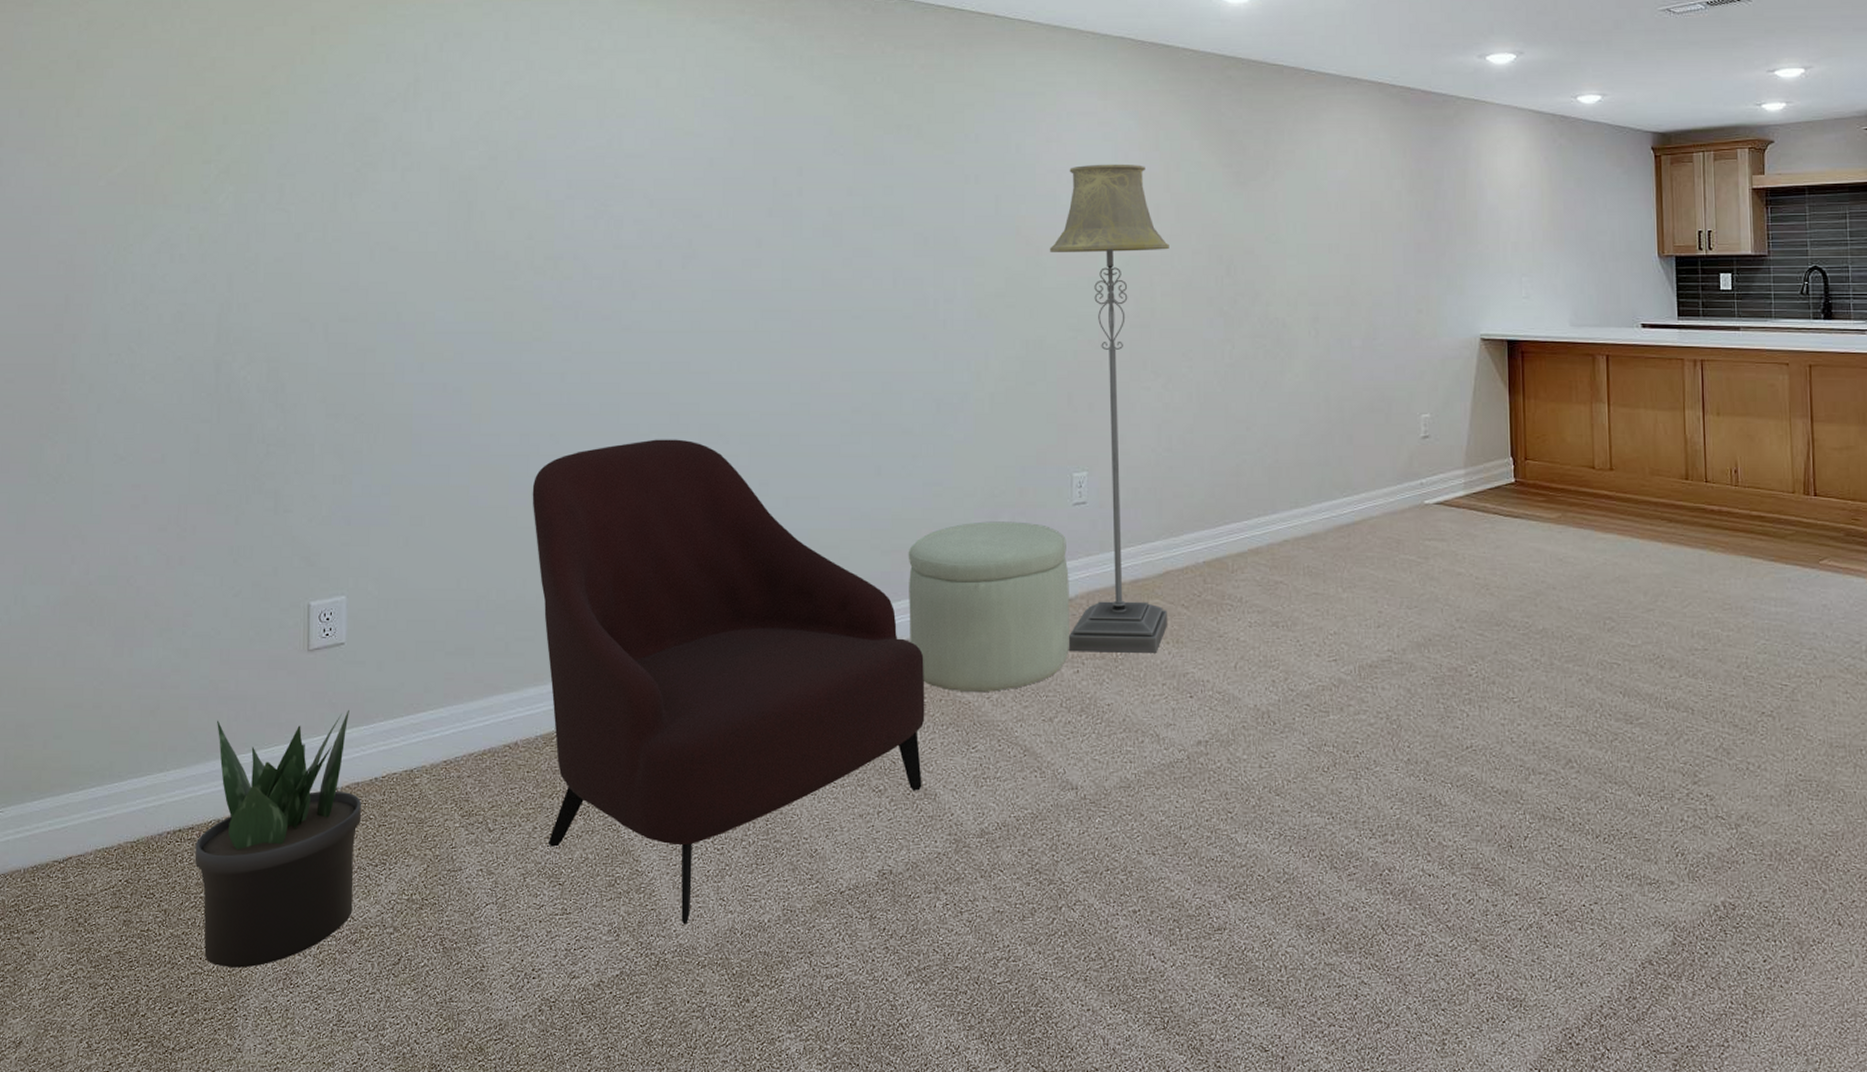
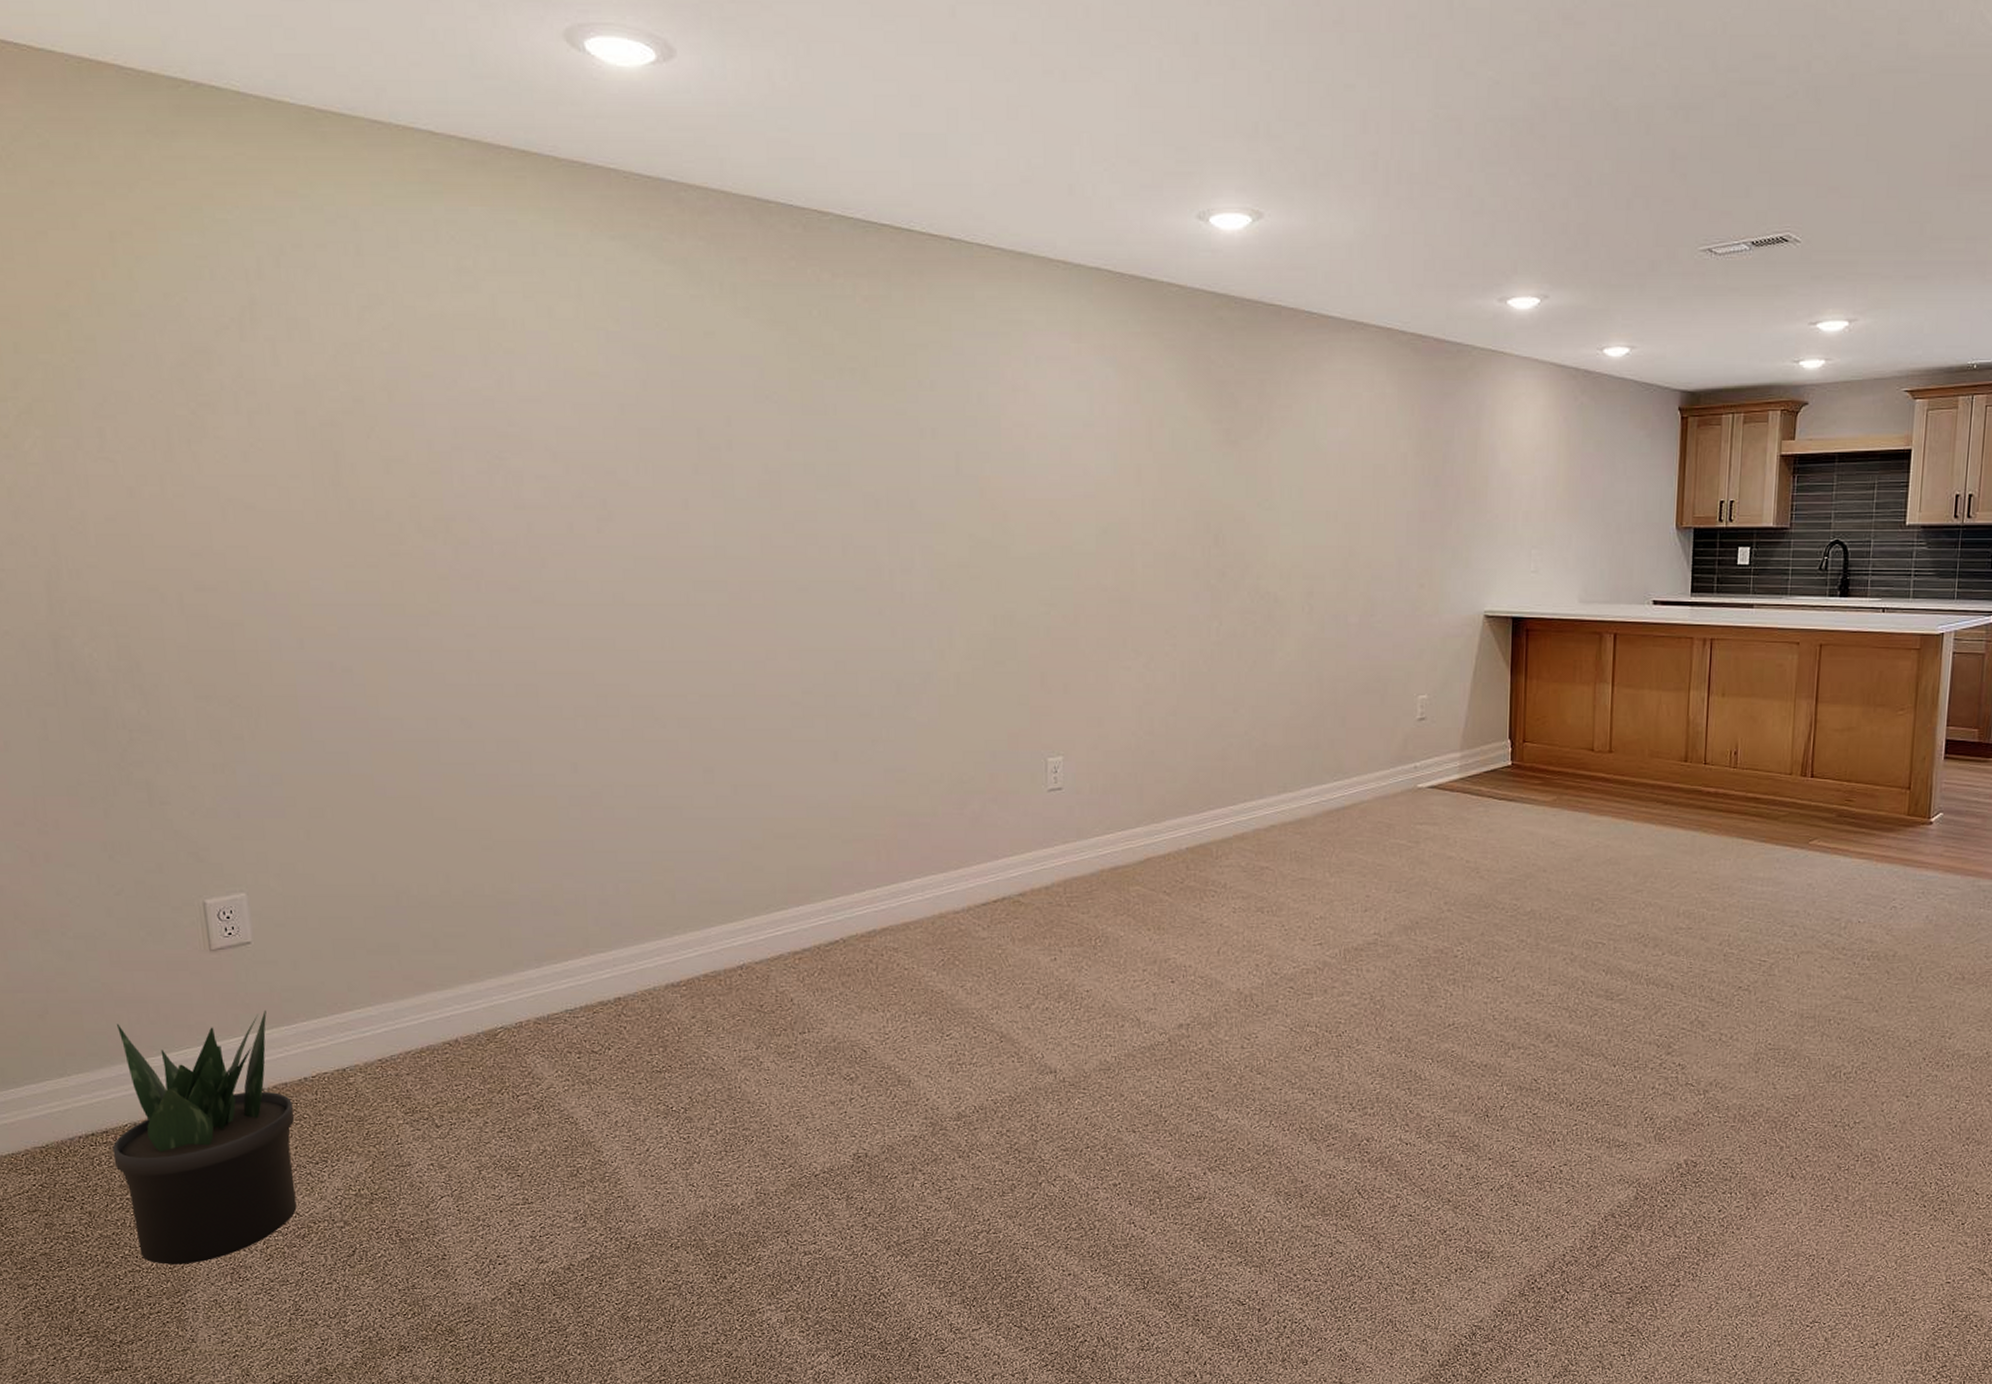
armchair: present [532,439,925,925] -> none [446,723,896,1210]
ottoman: present [908,521,1069,692] -> none [871,809,1046,980]
floor lamp: present [1050,163,1169,653] -> none [1019,417,1152,940]

